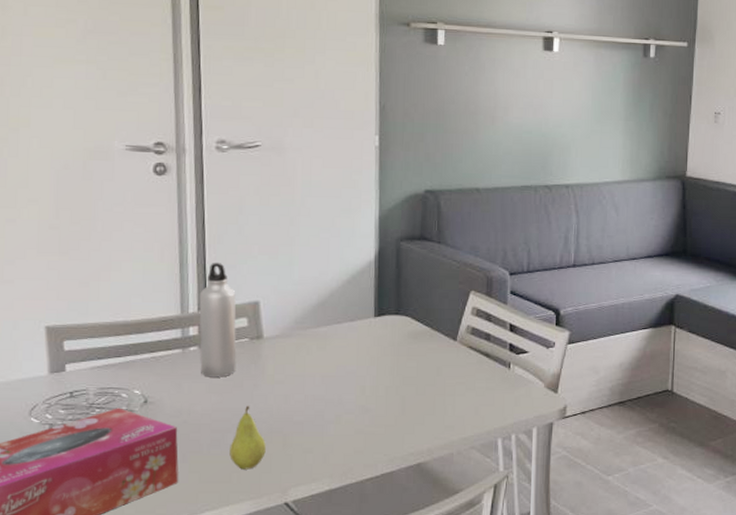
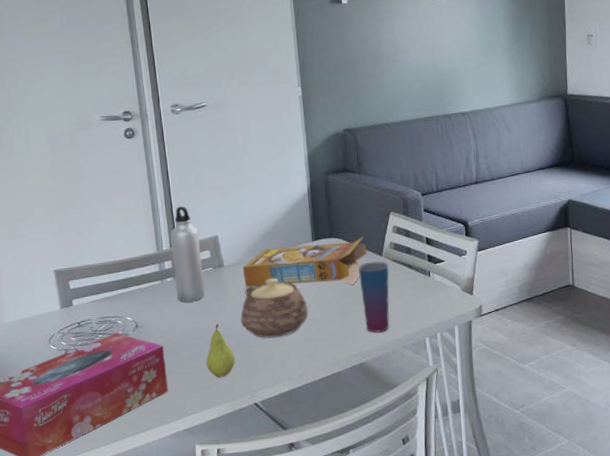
teapot: none [277,356,362,427] -> present [240,278,309,338]
cereal box: none [286,317,439,373] -> present [242,237,367,287]
cup: none [426,346,463,429] -> present [359,261,390,333]

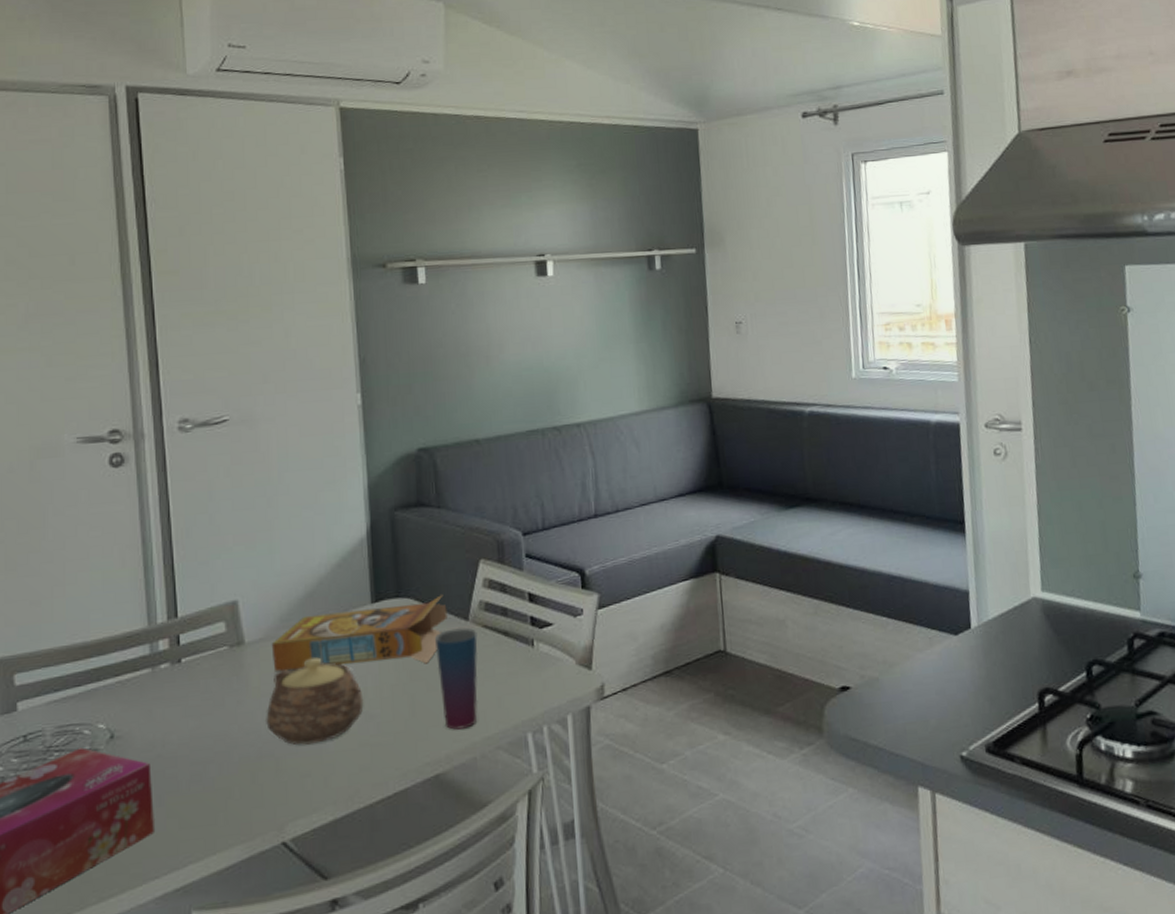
water bottle: present [170,206,205,302] -> none [168,559,215,699]
fruit: present [206,323,235,378] -> none [213,727,256,807]

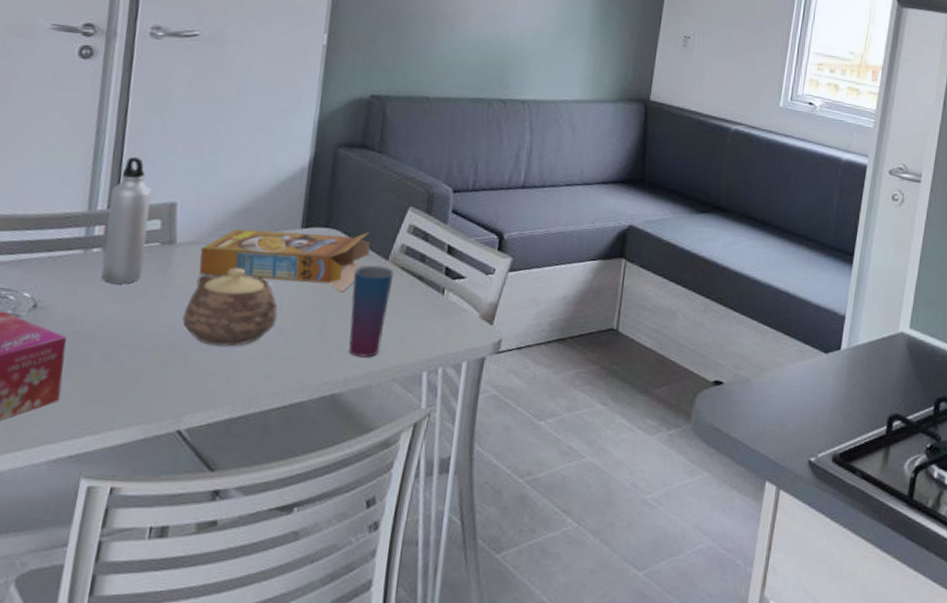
water bottle: none [168,559,215,699] -> present [101,156,152,284]

